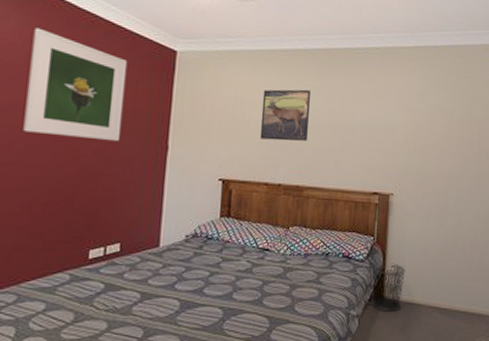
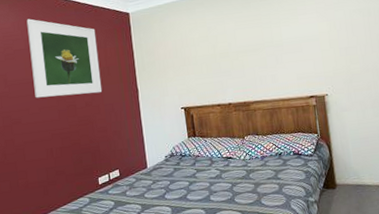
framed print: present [259,89,311,141] -> none [201,20,246,69]
waste bin: present [371,263,406,312] -> none [324,153,353,195]

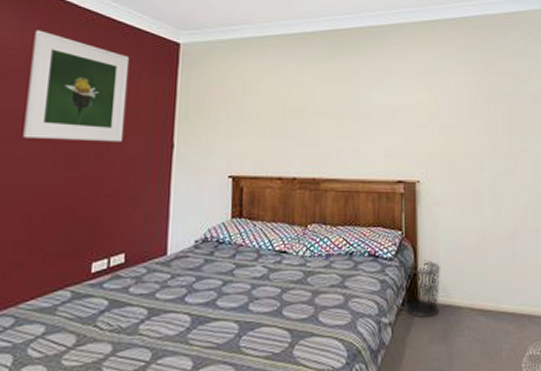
waste bin: none [324,153,353,195] -> present [404,260,441,318]

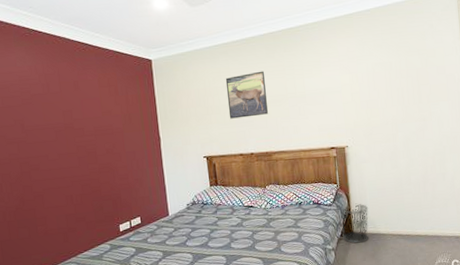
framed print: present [23,30,130,142] -> none [44,62,124,145]
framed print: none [270,74,323,130] -> present [225,71,269,119]

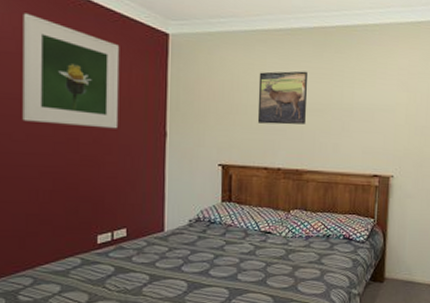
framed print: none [44,62,124,145] -> present [22,13,120,129]
waste bin: present [342,203,369,243] -> none [372,244,407,290]

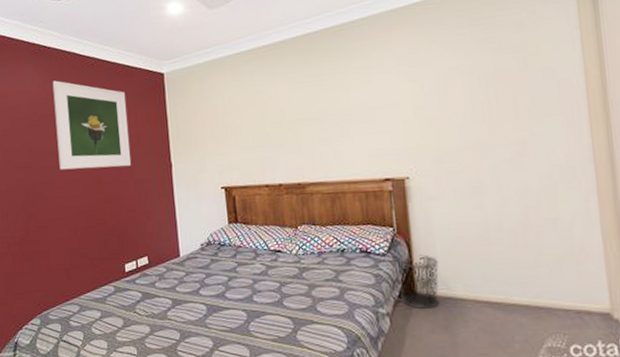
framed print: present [257,71,308,125] -> none [248,82,302,142]
waste bin: none [372,244,407,290] -> present [401,254,440,309]

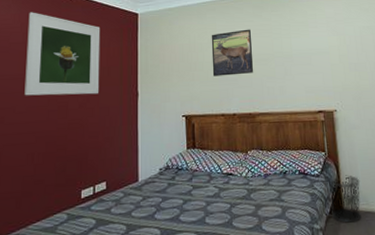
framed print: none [248,82,302,142] -> present [211,29,254,76]

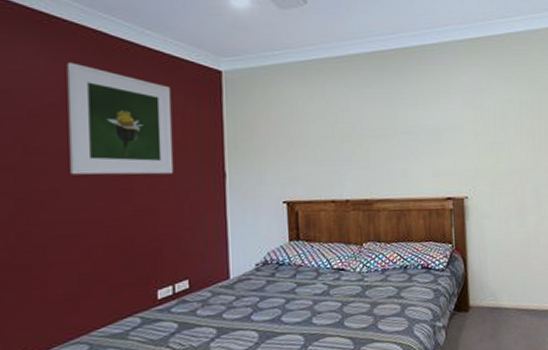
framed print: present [211,29,254,76] -> none [318,97,372,155]
waste bin: present [331,175,362,223] -> none [456,269,490,320]

